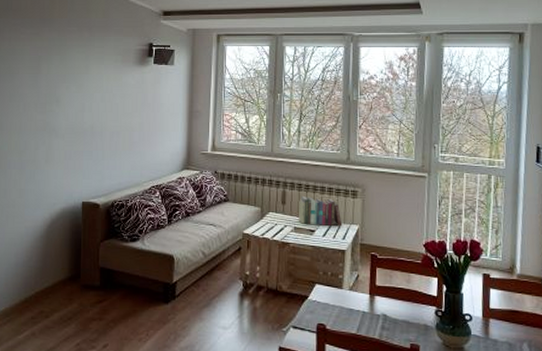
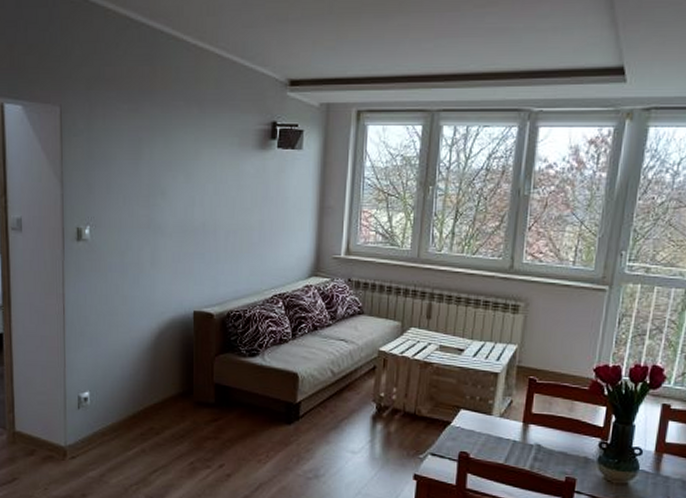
books: present [298,195,343,227] -> none [445,309,498,346]

